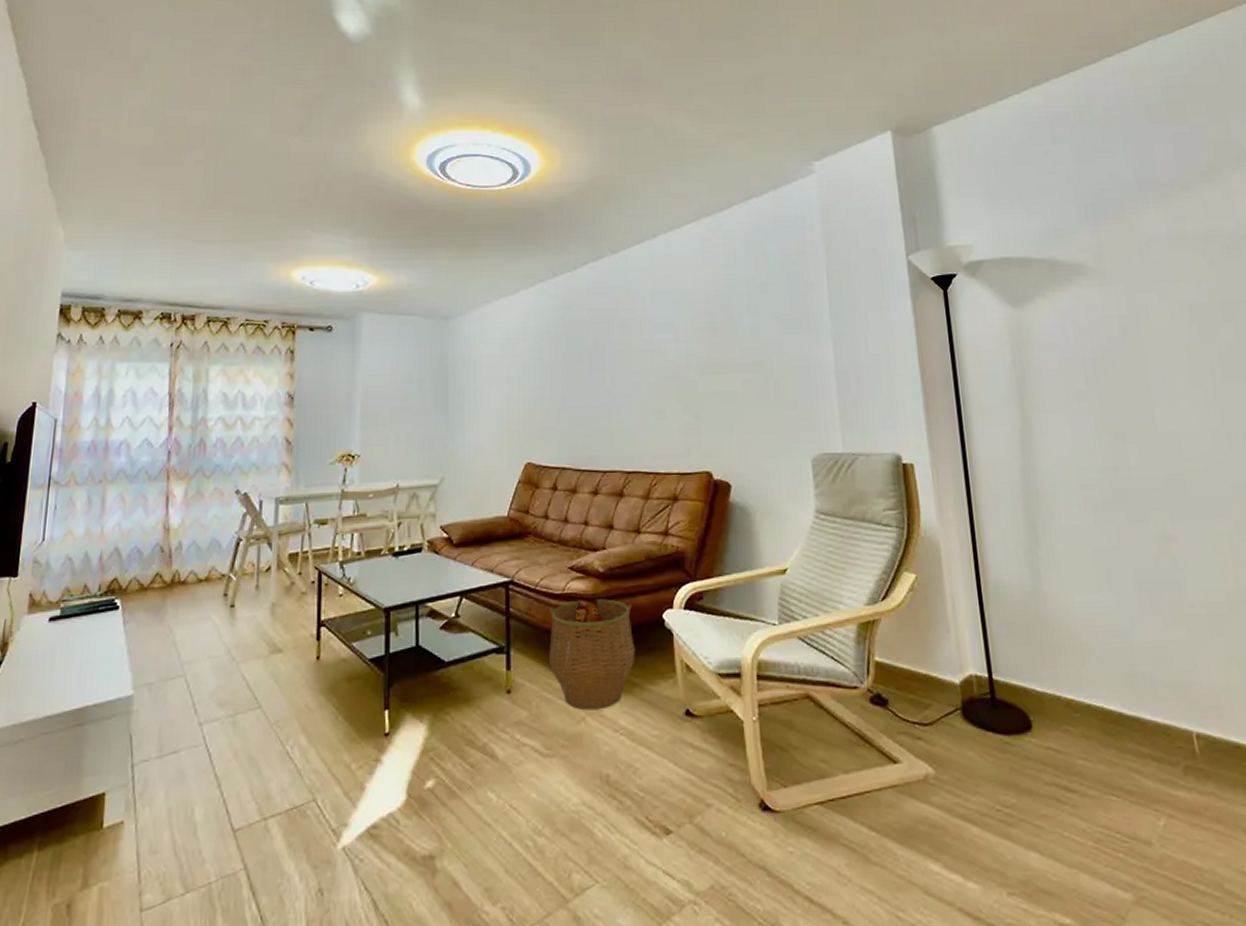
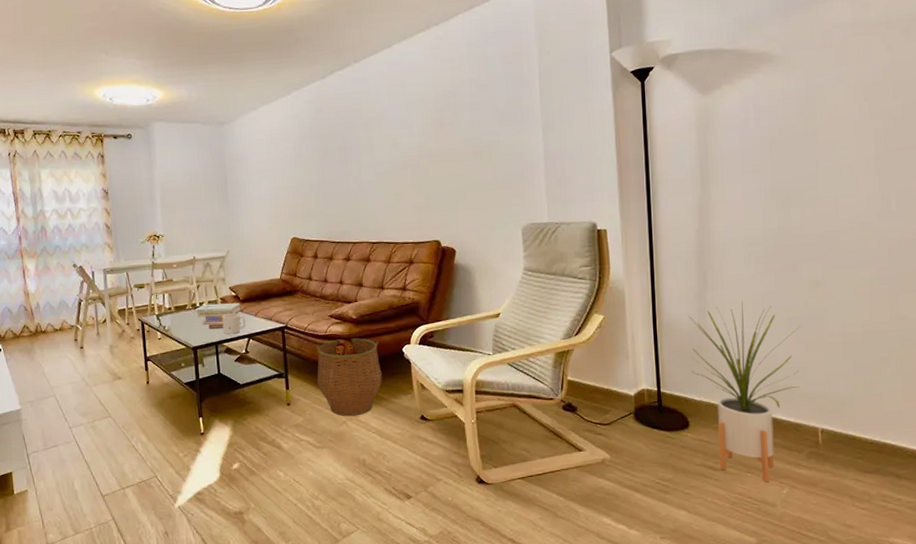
books: none [392,547,453,584] -> present [194,302,241,330]
mug: none [427,561,459,590] -> present [222,313,246,334]
house plant: none [1018,558,1163,810] -> present [687,300,801,482]

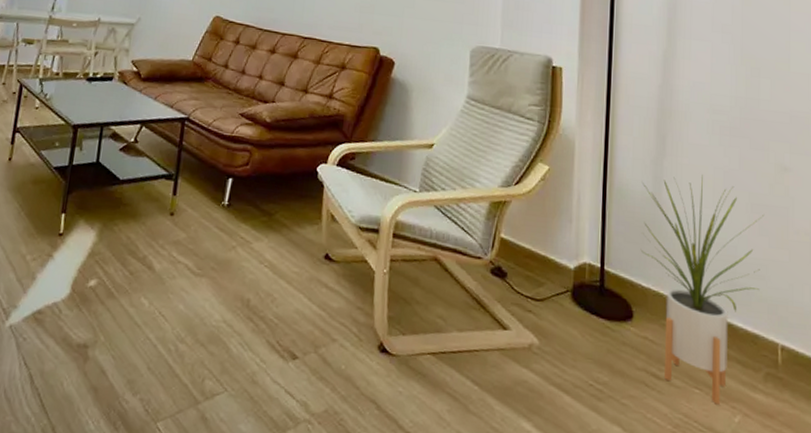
books: present [194,302,241,330] -> none [85,75,141,109]
mug: present [222,313,246,334] -> none [113,91,143,117]
basket: present [316,338,382,417] -> none [210,143,291,242]

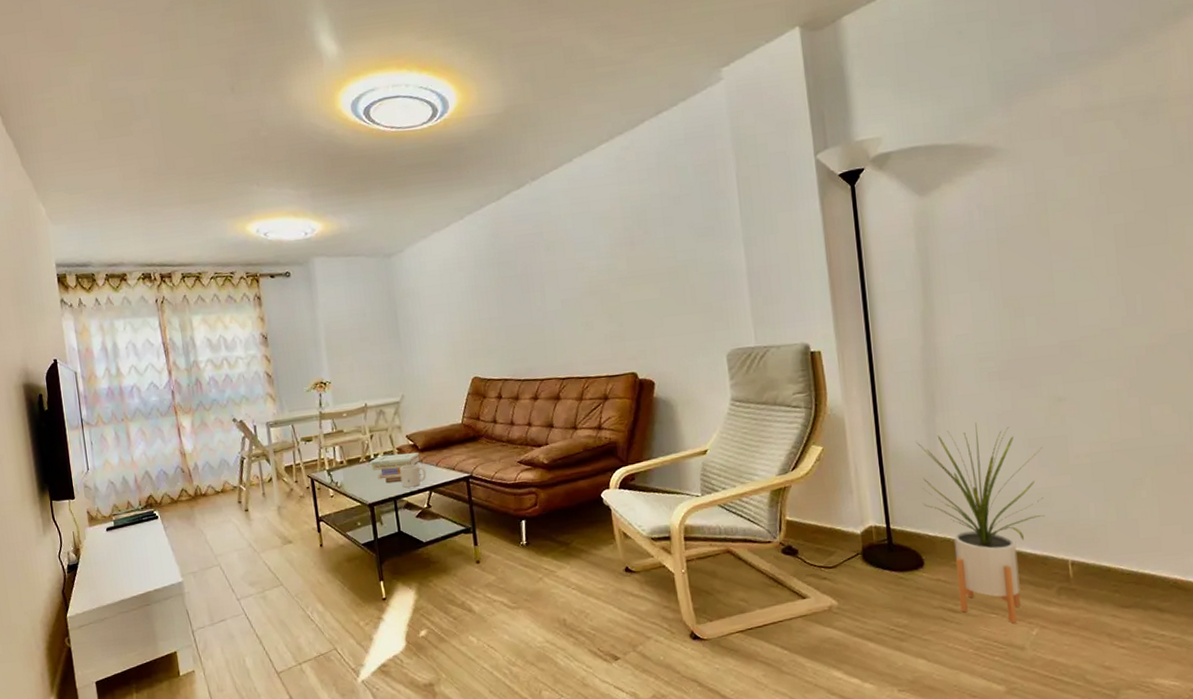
books: none [85,75,141,109] -> present [369,452,421,484]
mug: none [113,91,143,117] -> present [399,464,427,488]

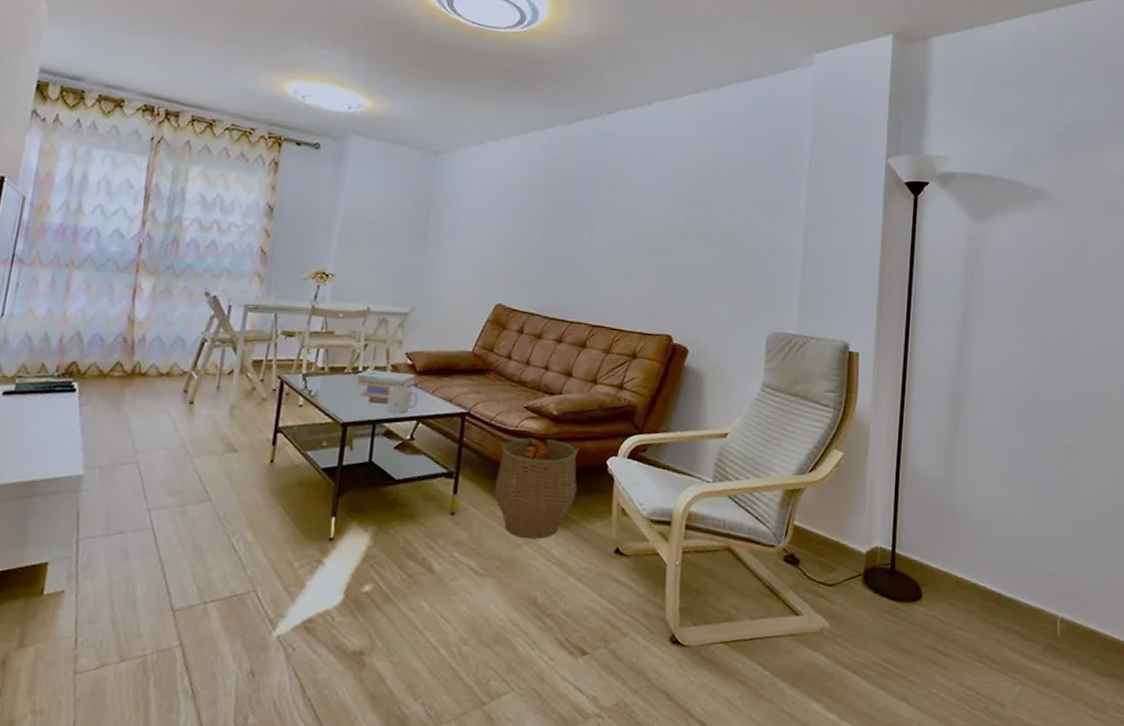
basket: none [505,485,580,573] -> present [494,438,580,539]
house plant: present [916,422,1045,624] -> none [931,456,1050,676]

